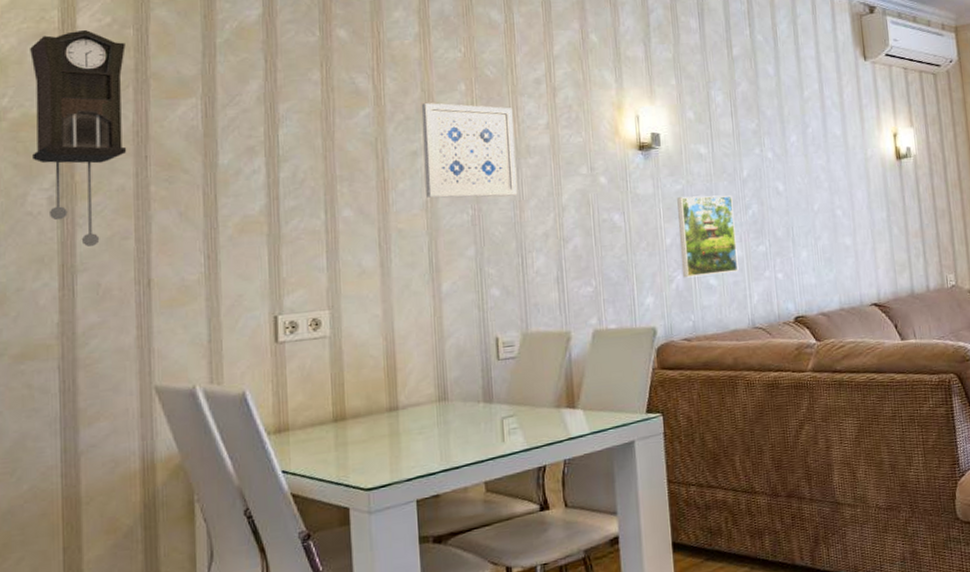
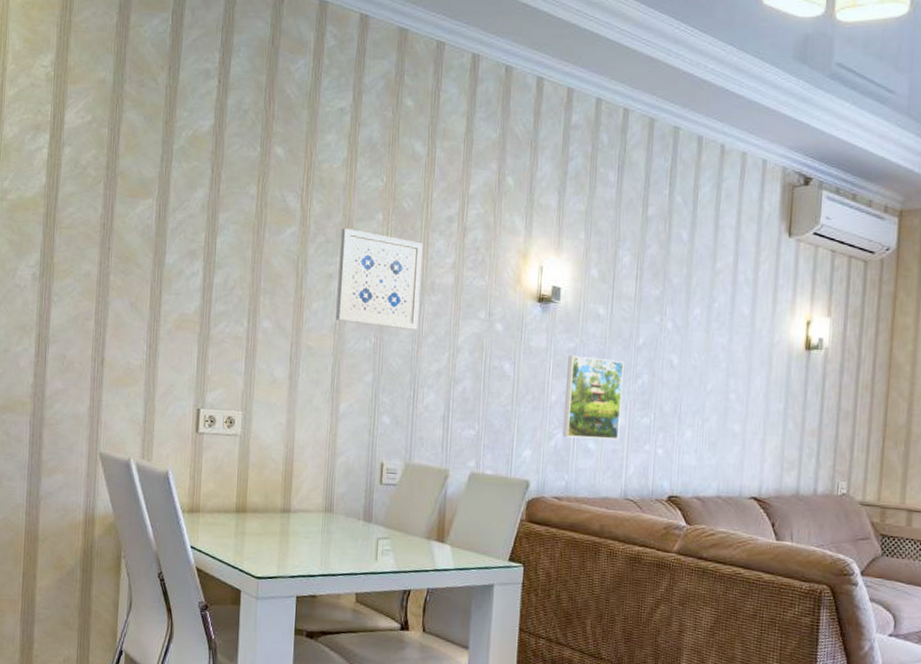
pendulum clock: present [30,29,127,246] -> none [23,125,101,322]

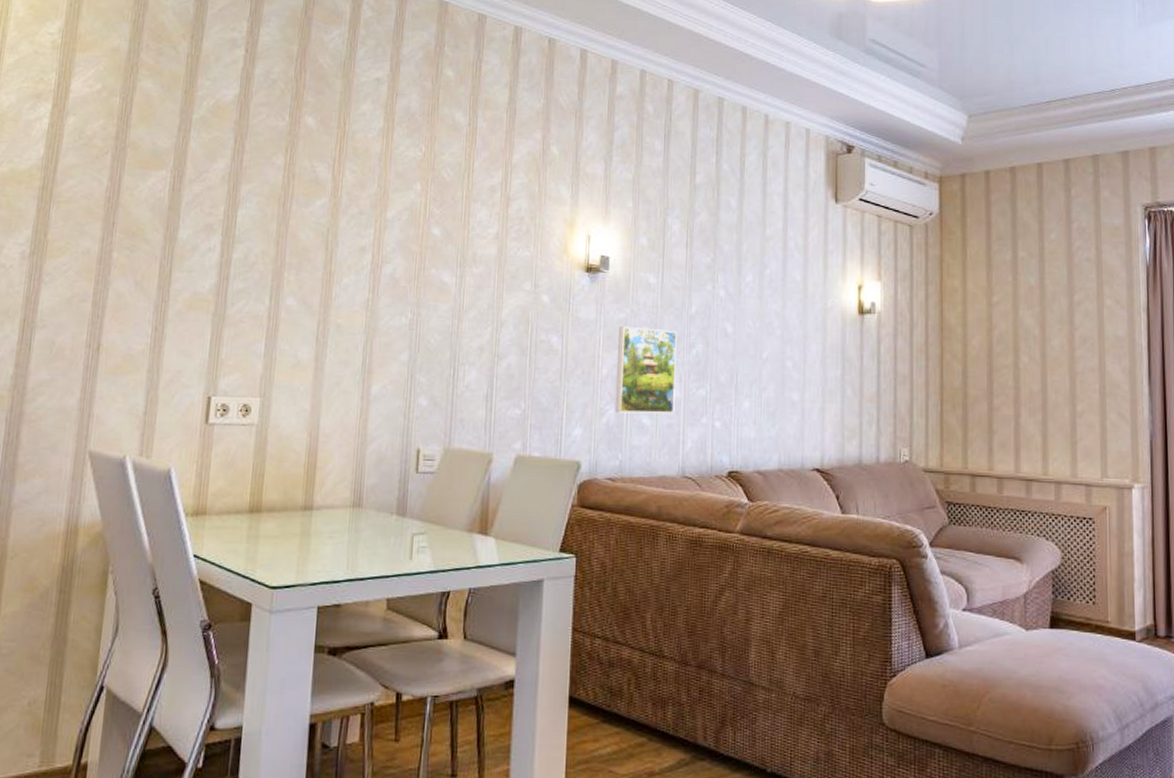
wall art: present [336,227,423,330] -> none [368,198,464,304]

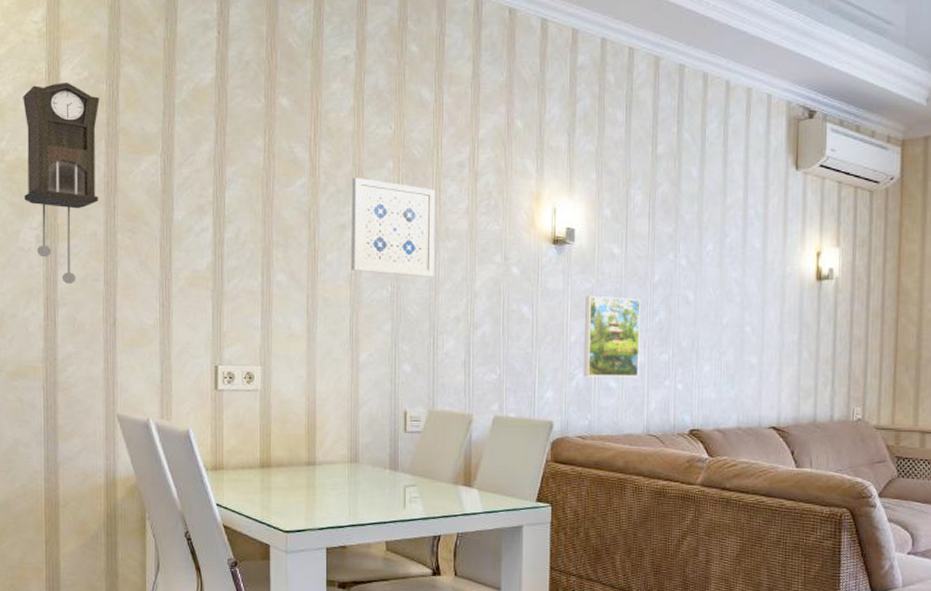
pendulum clock: none [13,93,111,304] -> present [23,82,99,284]
wall art: none [368,198,464,304] -> present [351,177,435,277]

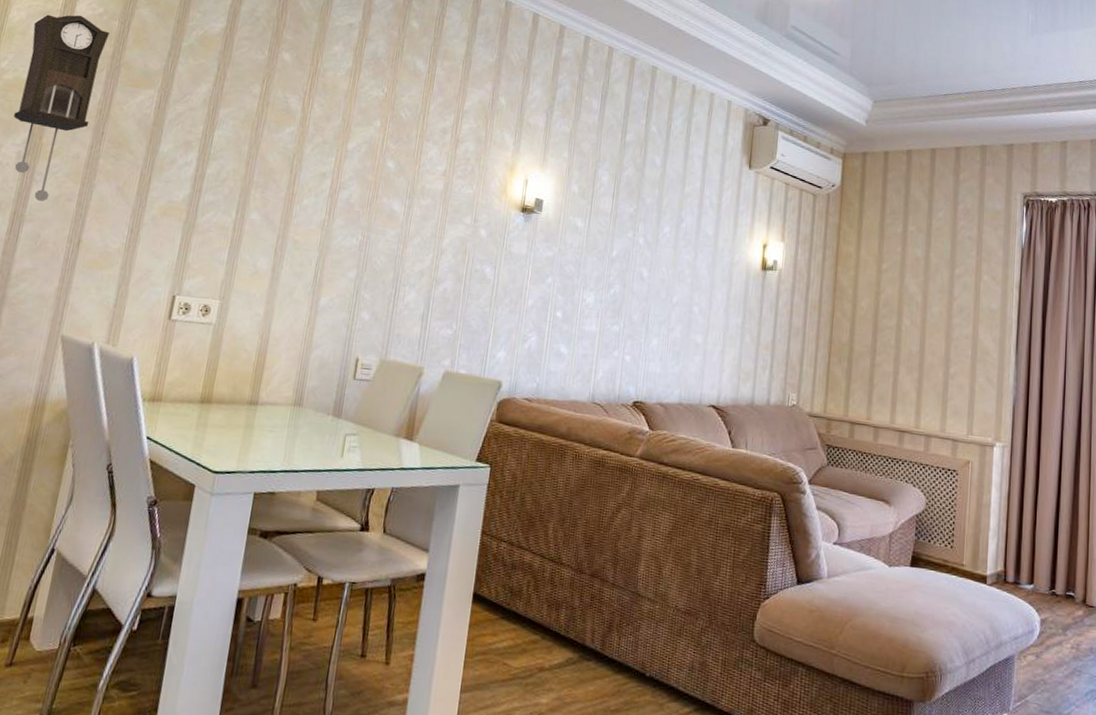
wall art: present [351,177,435,277] -> none [325,131,417,231]
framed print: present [583,295,640,378] -> none [536,263,598,345]

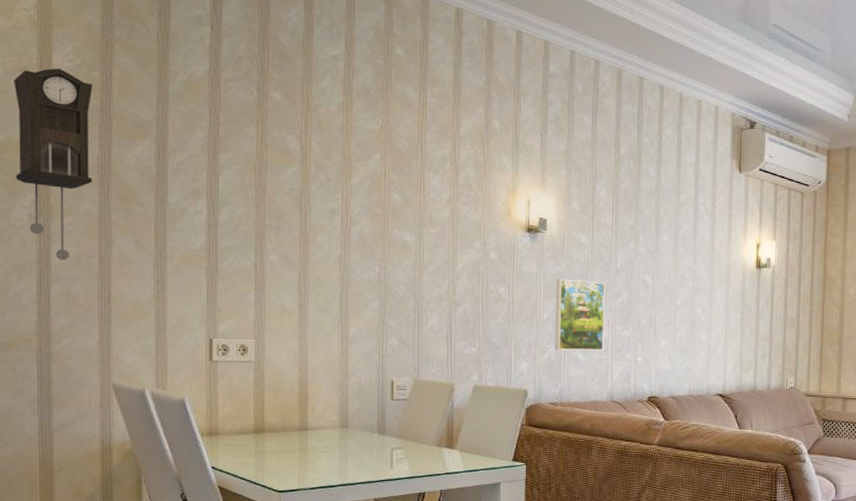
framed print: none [536,263,598,345] -> present [554,278,605,351]

